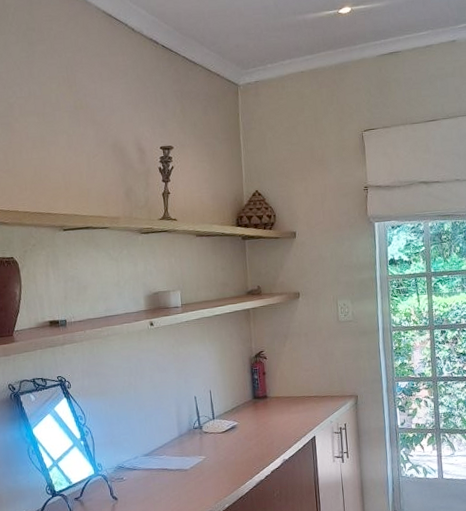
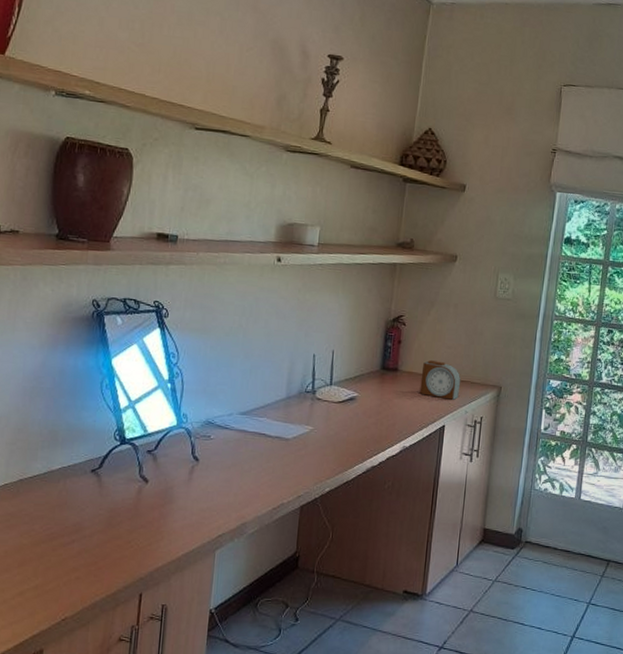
alarm clock: none [287,383,323,414] -> present [419,360,461,400]

